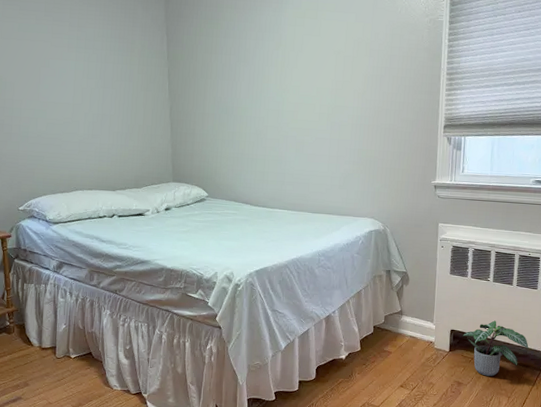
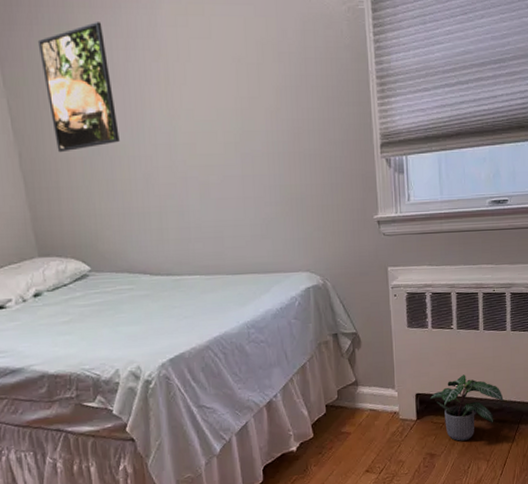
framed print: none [195,19,243,109] -> present [37,22,120,153]

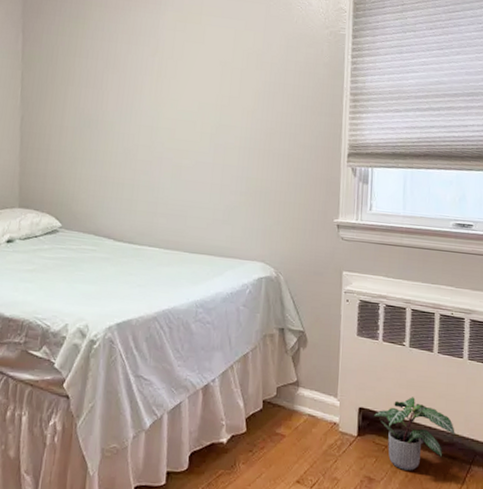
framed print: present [37,22,120,153] -> none [54,19,113,121]

